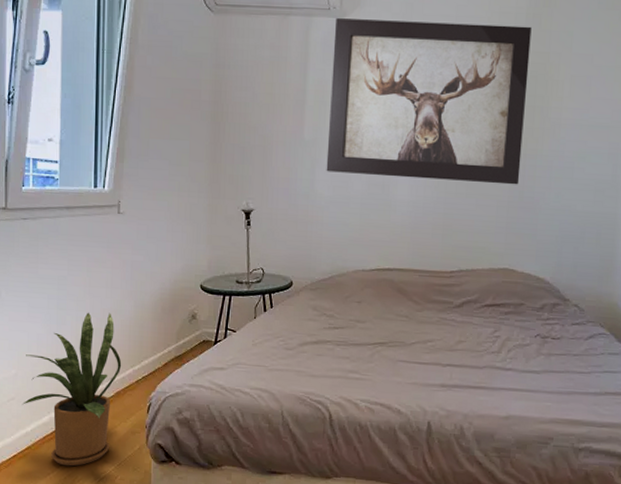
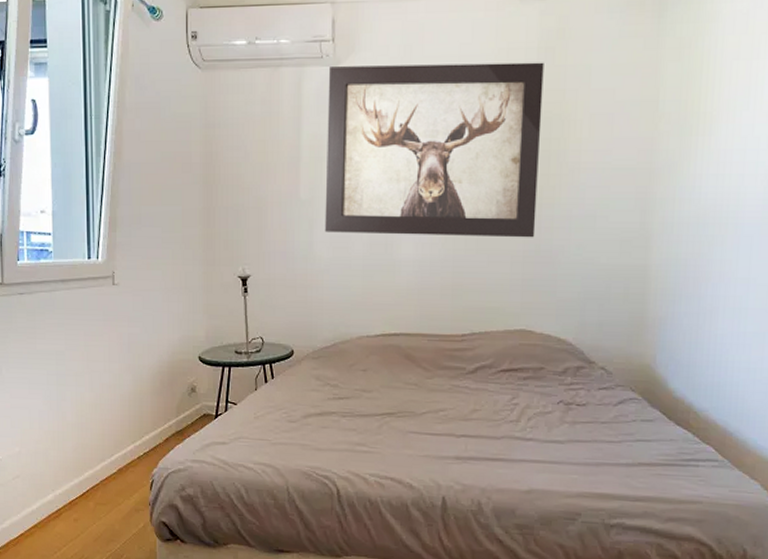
house plant: present [21,312,122,467] -> none [26,387,123,545]

